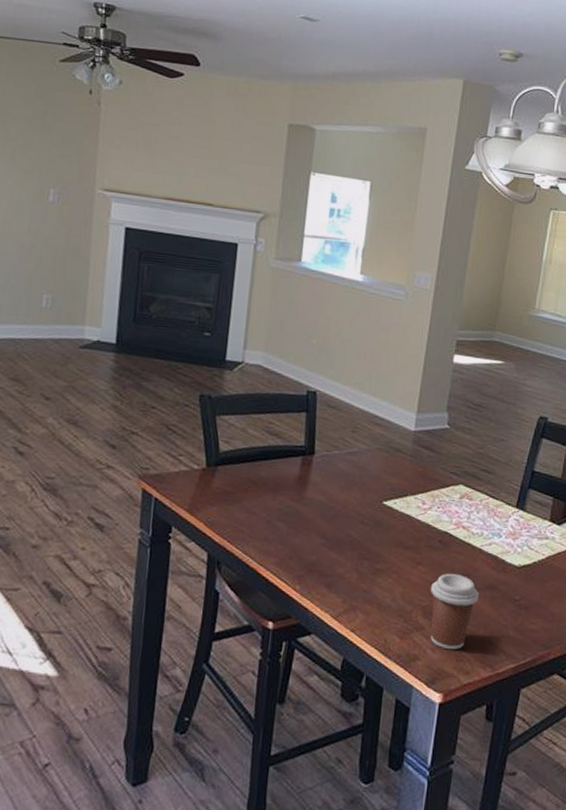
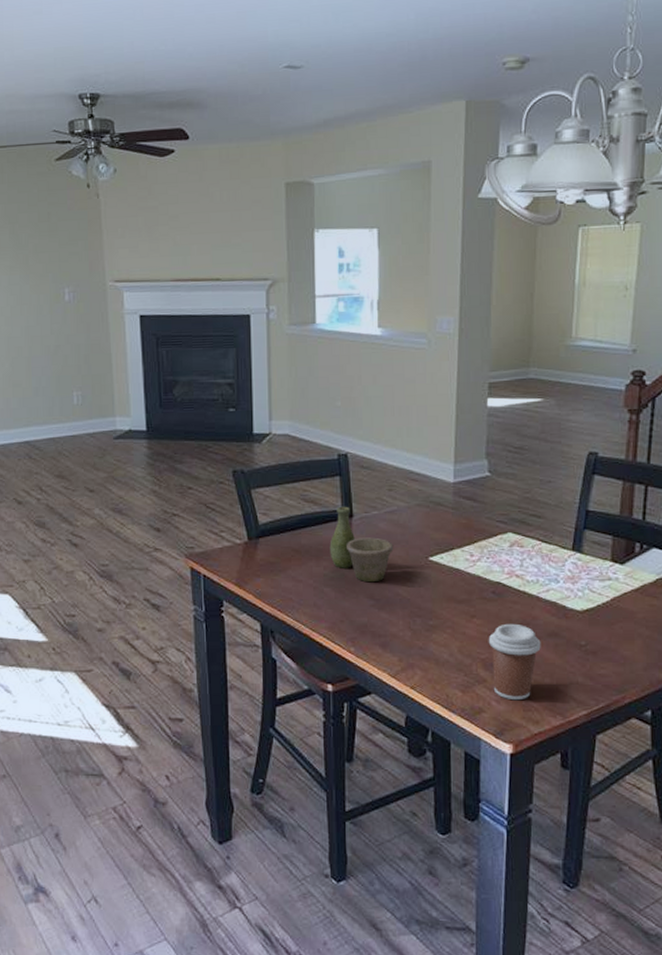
vase: none [287,442,351,521] -> present [329,506,394,583]

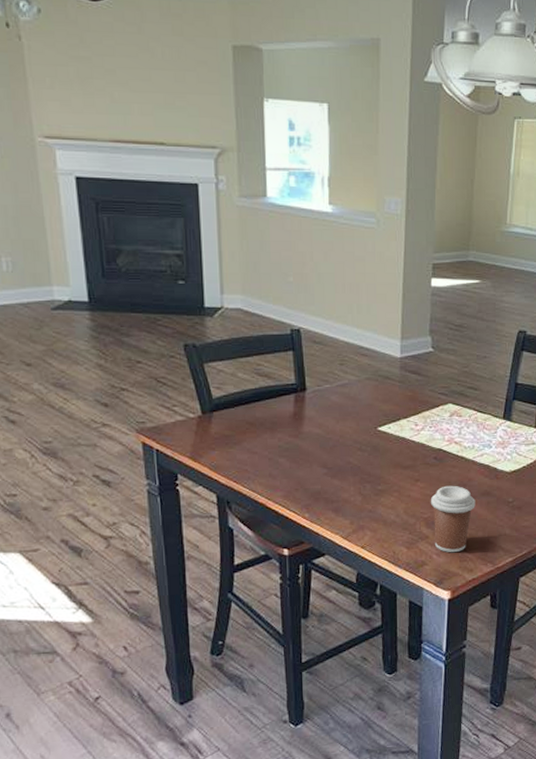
vase: present [329,506,394,583] -> none [284,380,345,453]

